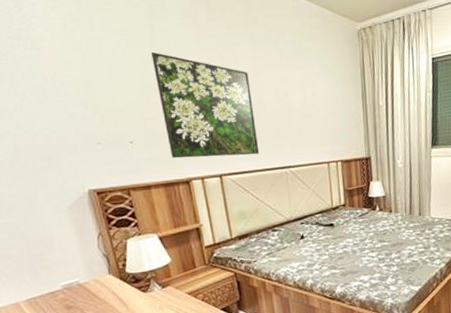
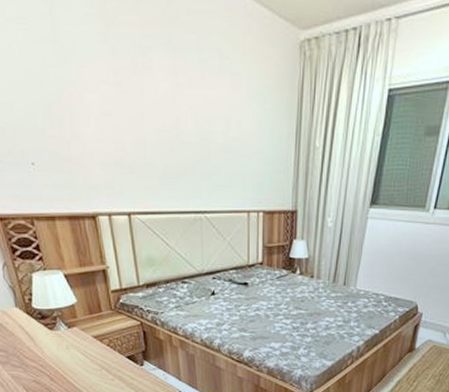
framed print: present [151,52,260,159] -> none [53,51,172,193]

